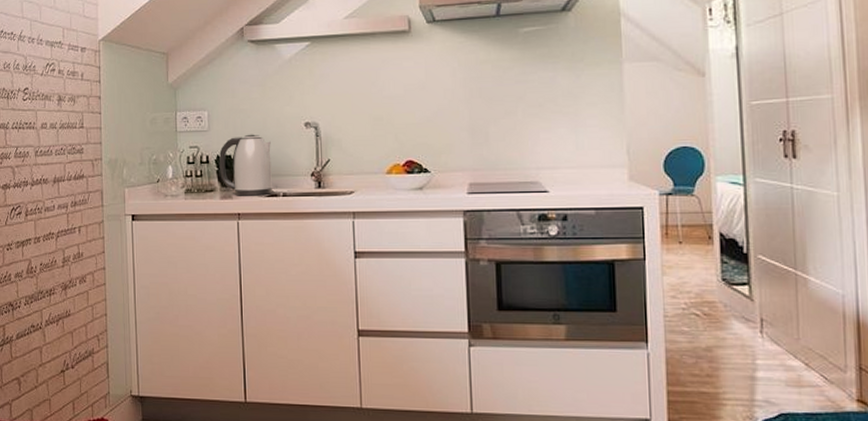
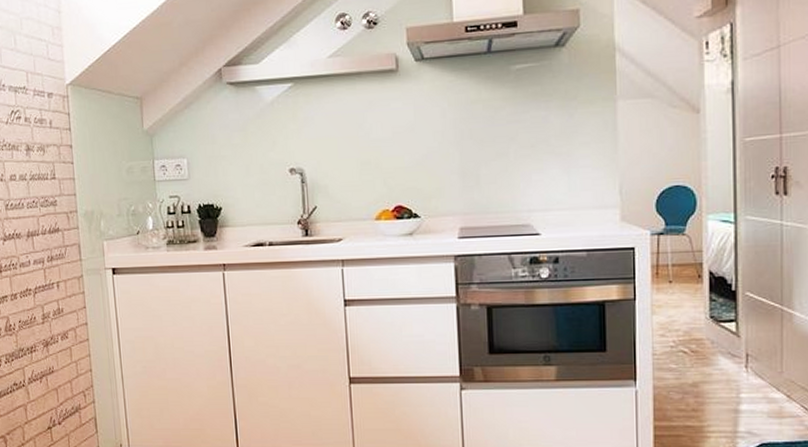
kettle: present [219,134,272,196] -> none [201,181,258,247]

